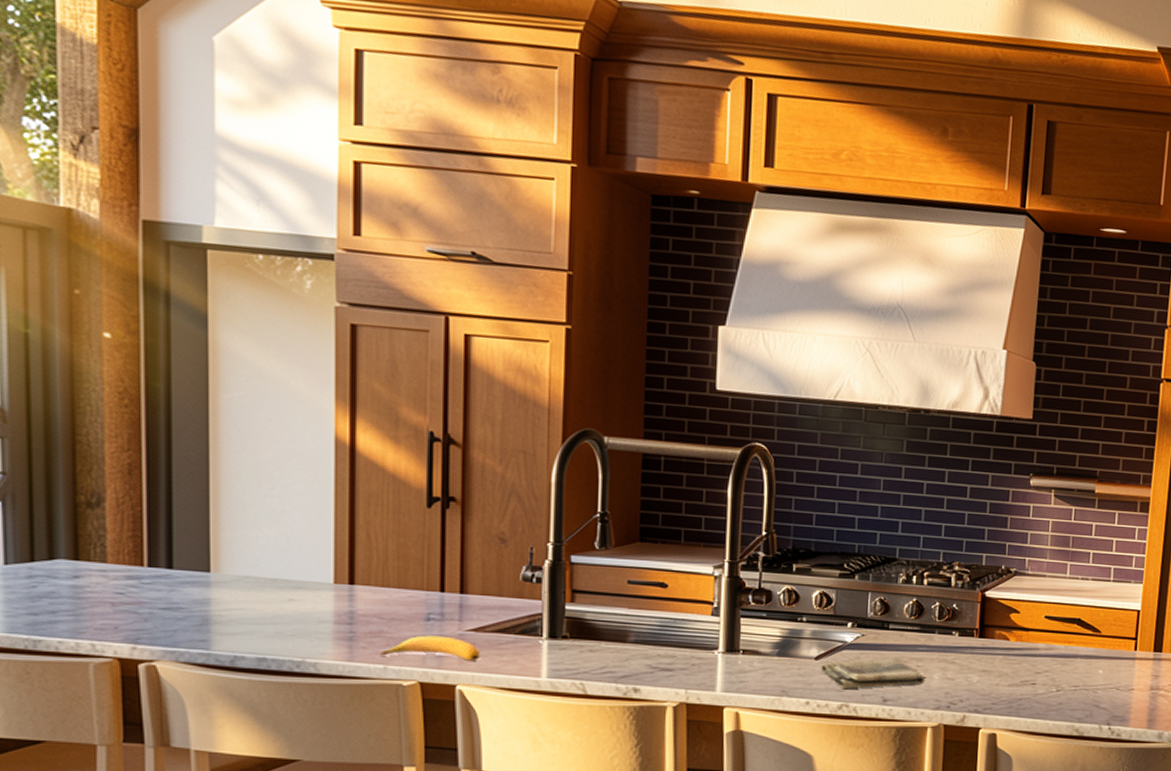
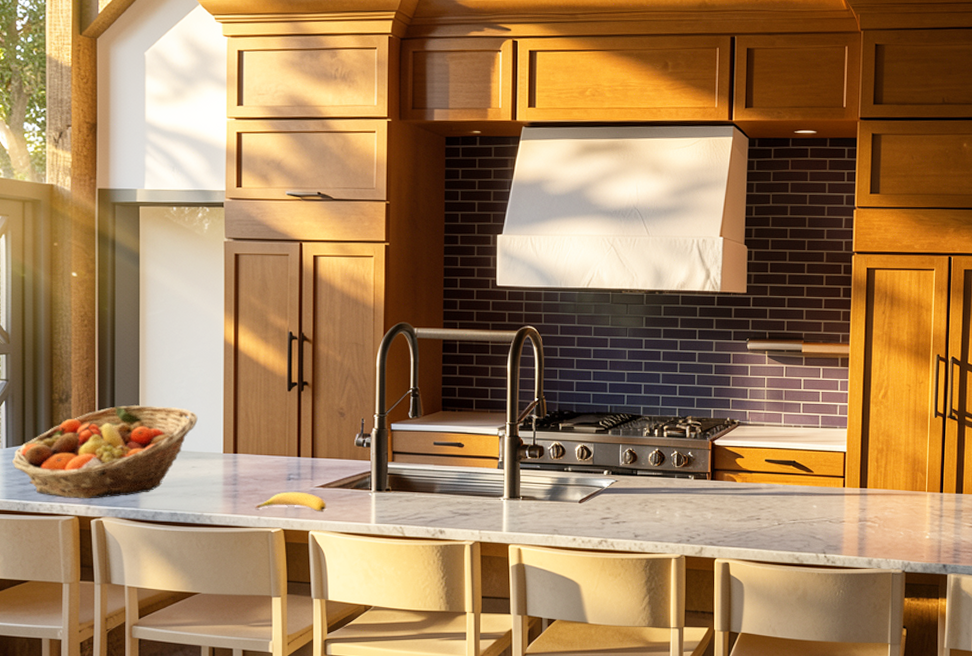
fruit basket: none [13,515,297,637] -> present [11,405,198,499]
dish towel: present [821,659,926,689] -> none [584,501,669,527]

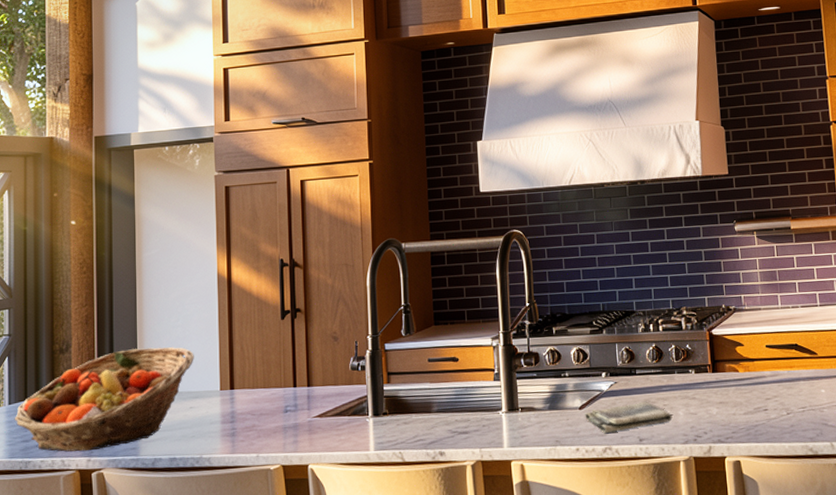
banana: present [255,492,326,511] -> none [253,424,324,446]
dish towel: none [584,501,669,527] -> present [585,401,673,433]

